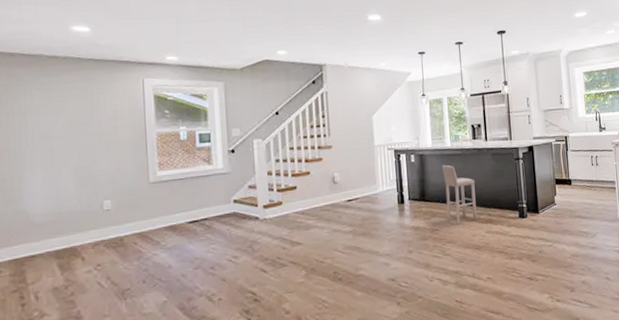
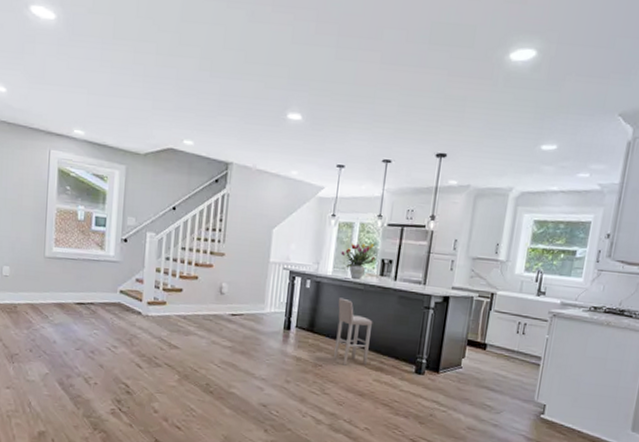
flower arrangement: none [436,113,466,147] -> present [341,243,376,280]

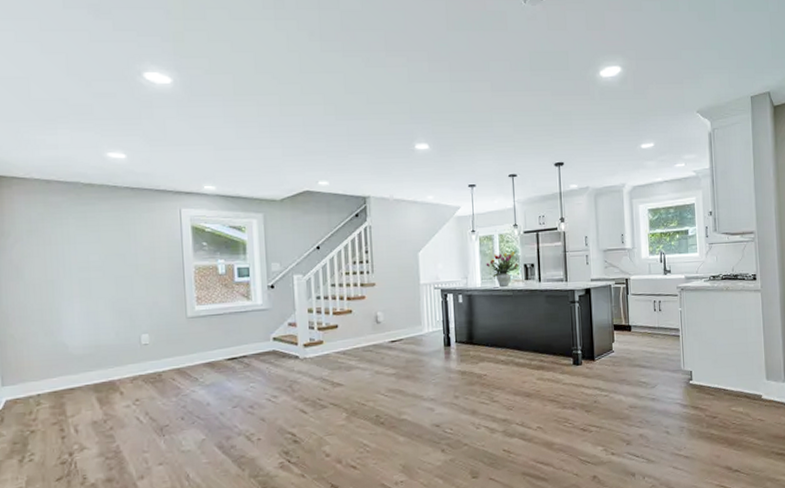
bar stool: present [332,297,373,366] -> none [491,306,528,371]

